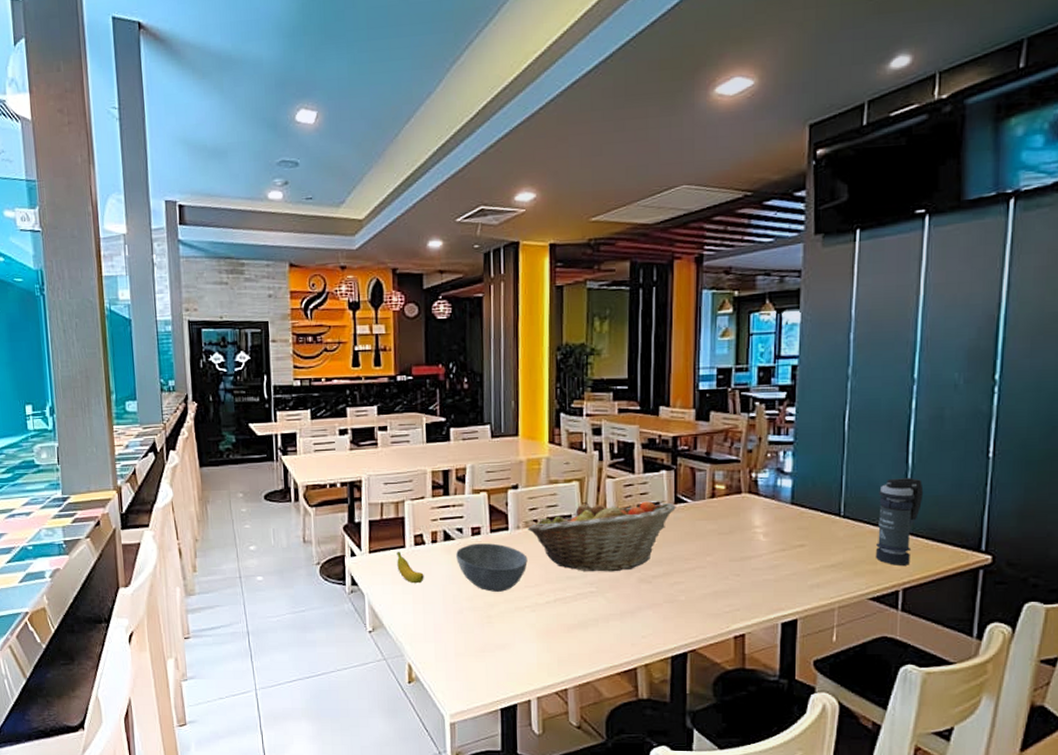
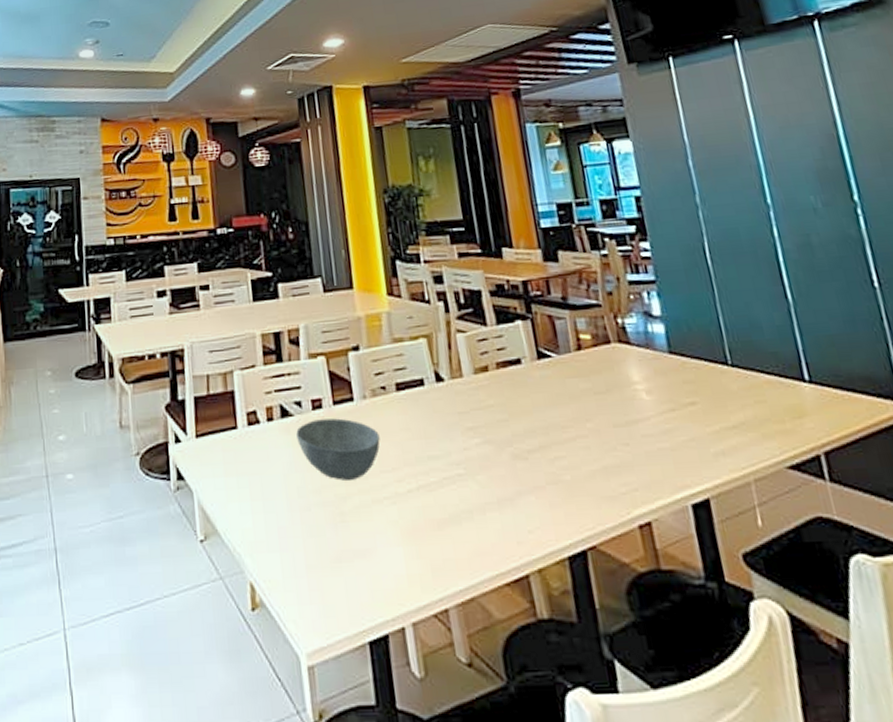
banana: present [397,551,424,584] -> none [228,433,262,474]
fruit basket: present [528,501,676,572] -> none [376,357,541,448]
smoke grenade: present [876,478,924,567] -> none [764,315,823,424]

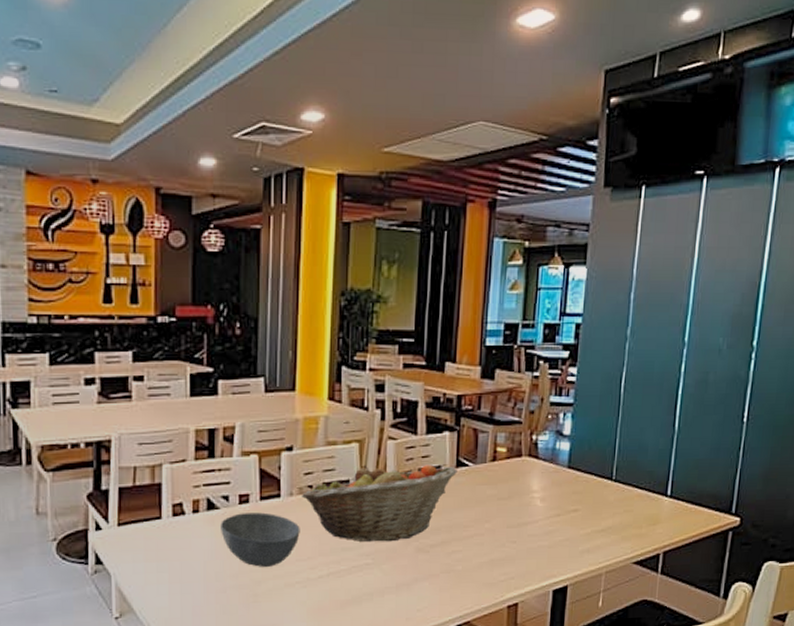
fruit basket: none [376,357,541,448] -> present [302,465,457,542]

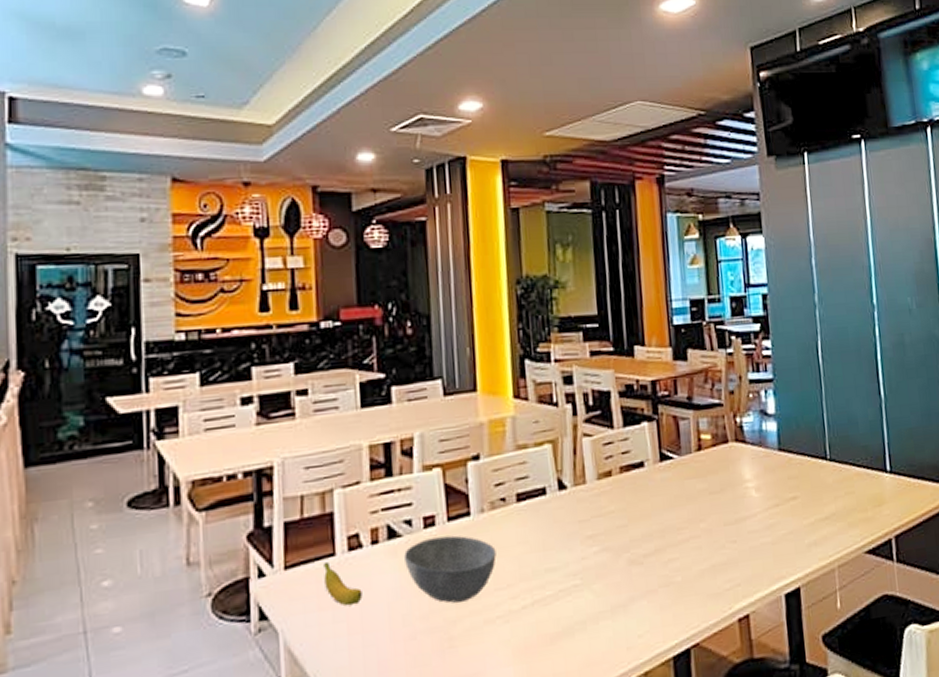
banana: none [151,523,183,560] -> present [324,561,363,606]
fruit basket: present [302,465,457,542] -> none [494,461,662,560]

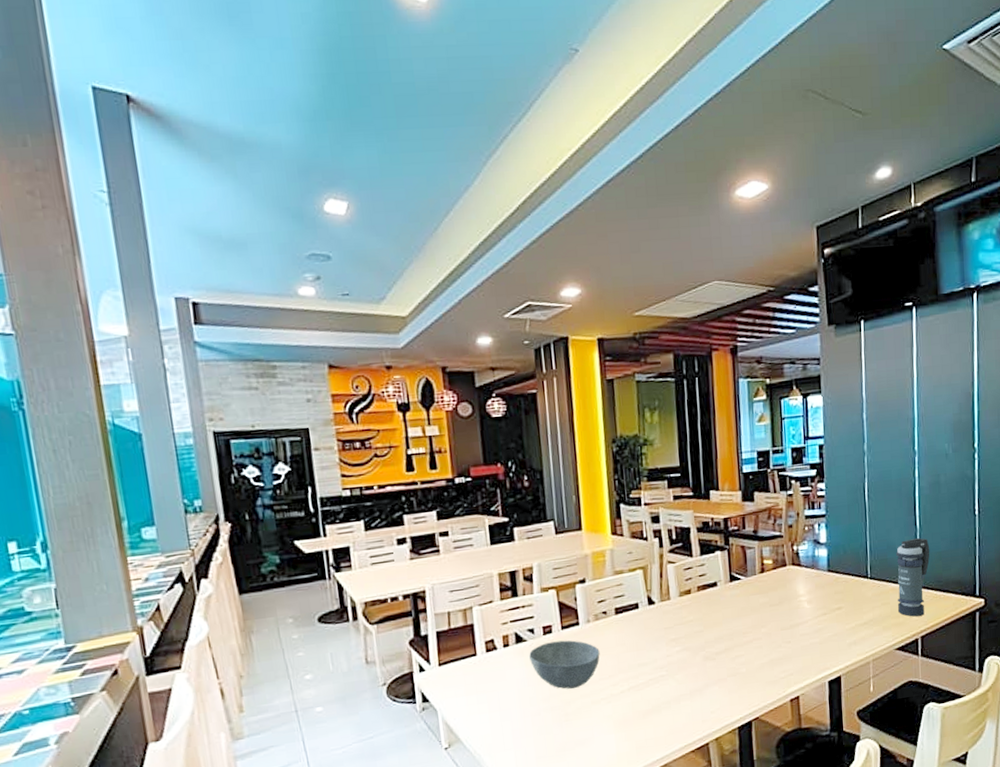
banana: present [324,561,363,606] -> none [468,660,499,692]
smoke grenade: none [859,410,899,511] -> present [896,538,930,617]

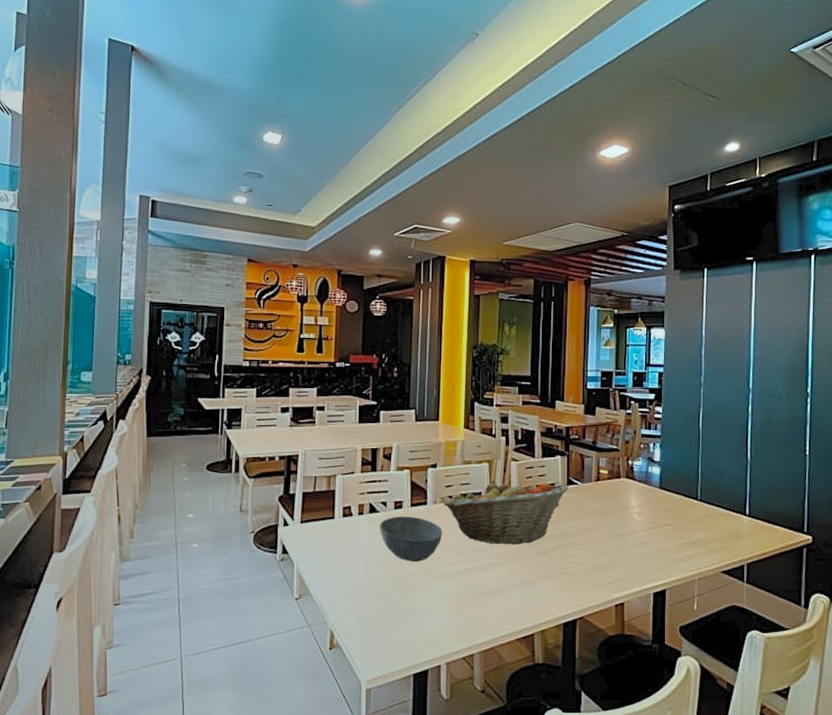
fruit basket: none [598,581,732,657] -> present [444,480,568,545]
smoke grenade: present [896,538,930,617] -> none [726,469,760,544]

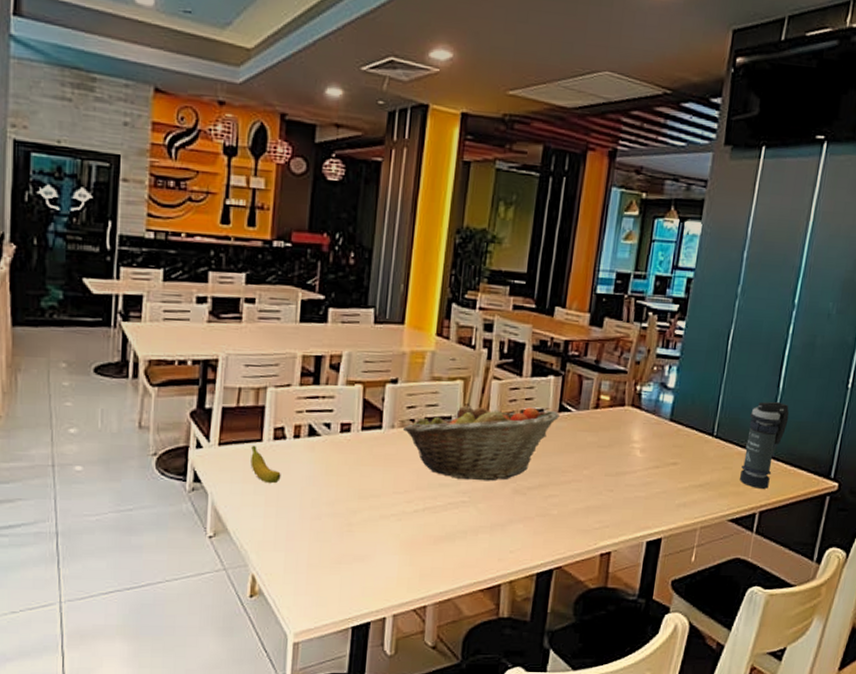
banana: none [326,521,350,553] -> present [250,445,281,484]
bowl: present [380,516,443,562] -> none [320,441,399,497]
smoke grenade: none [726,469,760,544] -> present [740,401,790,490]

